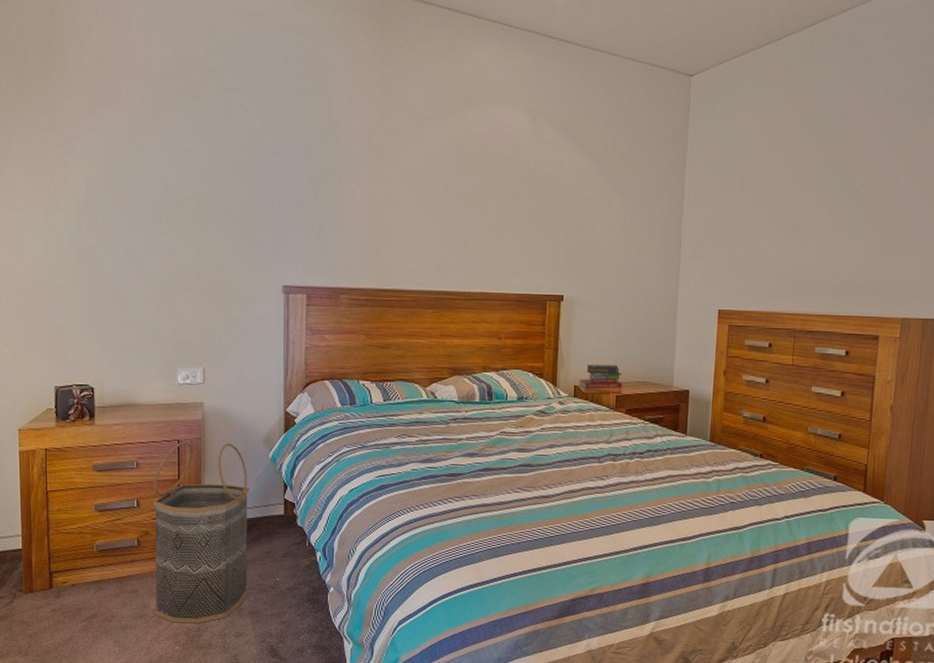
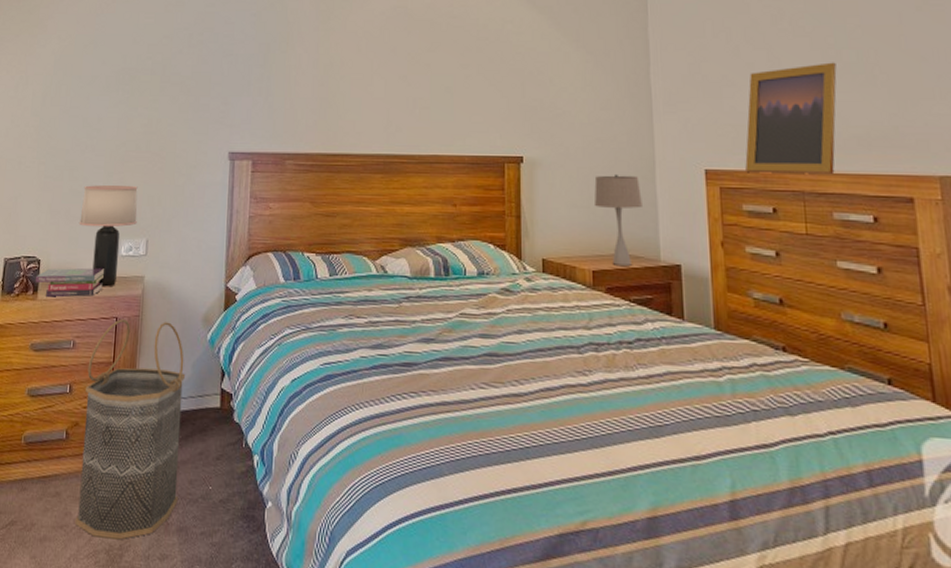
books: none [90,395,162,423] -> present [35,268,104,298]
table lamp: none [130,316,192,413] -> present [78,185,138,287]
books: present [578,364,623,394] -> none [547,234,600,270]
table lamp: none [623,312,664,392] -> present [594,173,642,267]
picture frame: none [752,217,839,316] -> present [745,62,837,175]

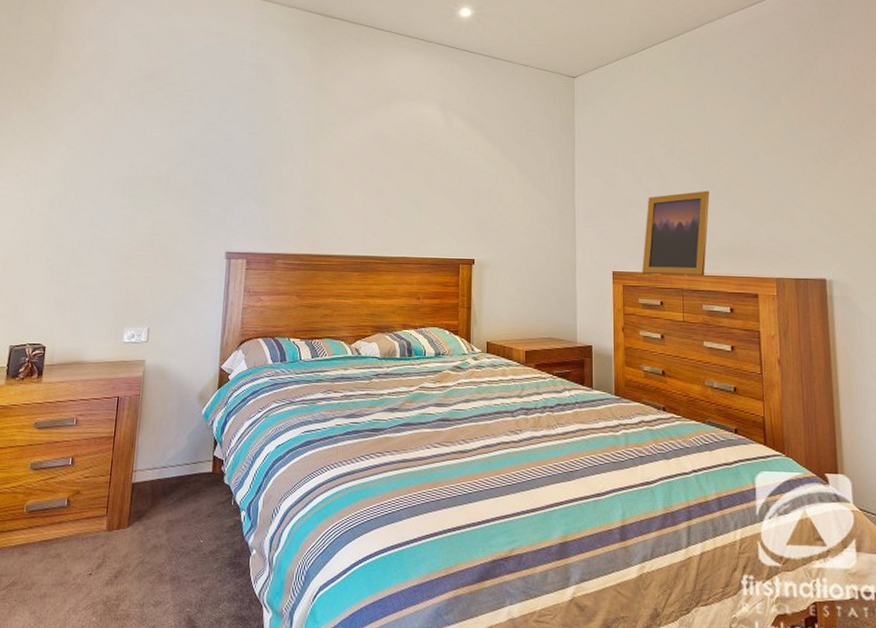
books: present [35,268,104,298] -> none [40,353,107,380]
basket: present [74,319,185,540] -> none [74,398,181,592]
table lamp: present [78,185,138,287] -> none [83,279,141,371]
table lamp: present [594,173,642,267] -> none [529,274,565,348]

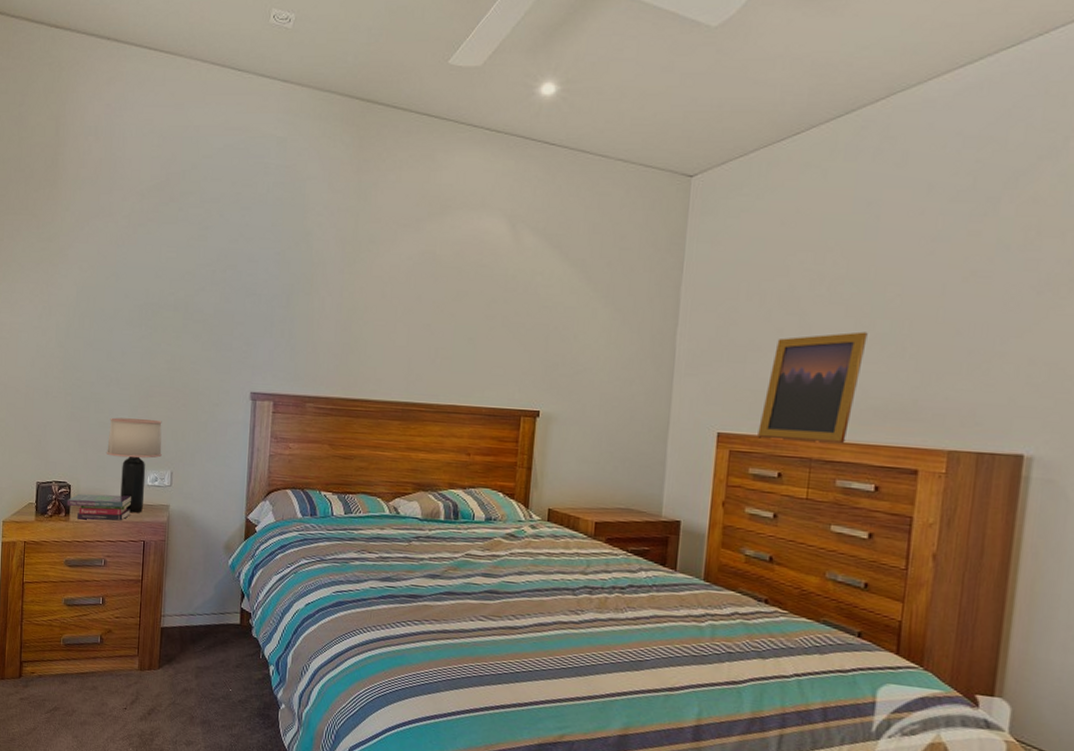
books: none [40,353,107,380] -> present [66,493,131,522]
table lamp: none [83,279,141,371] -> present [106,417,162,514]

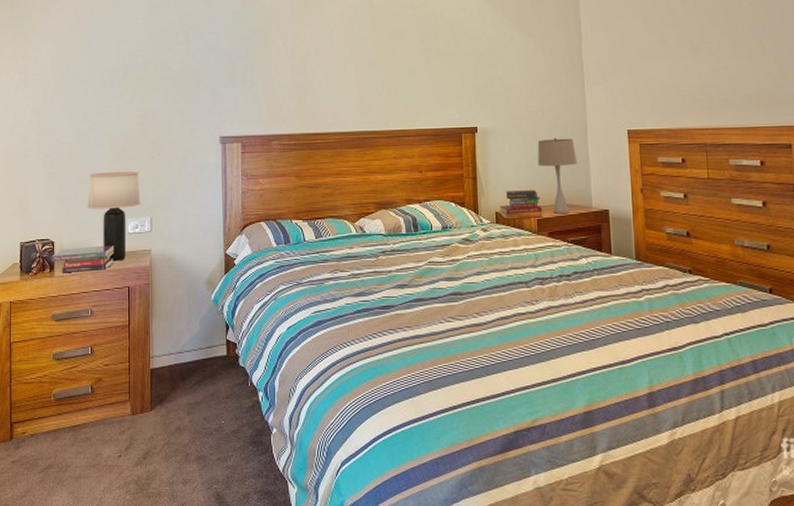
books: none [553,486,603,521] -> present [499,190,543,220]
table lamp: none [605,432,652,520] -> present [537,137,577,215]
picture frame: present [758,331,868,444] -> none [660,35,733,131]

